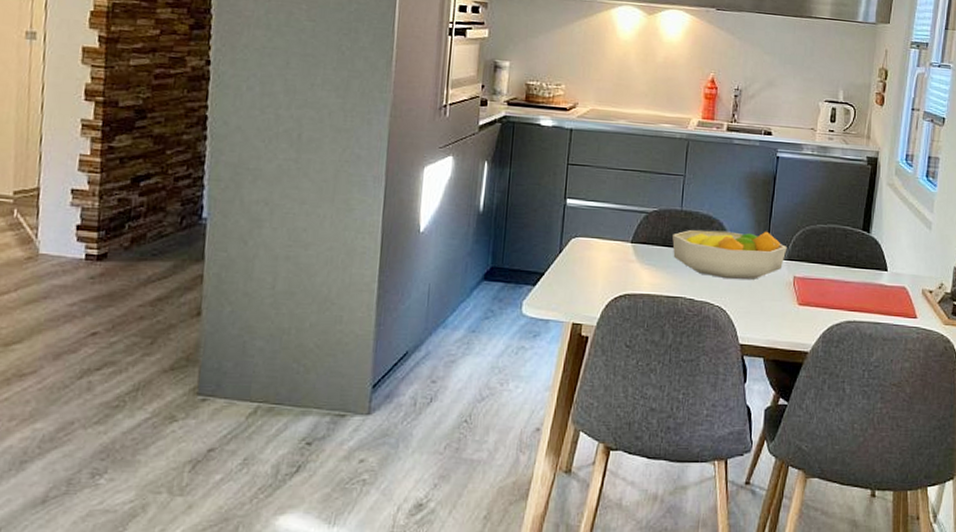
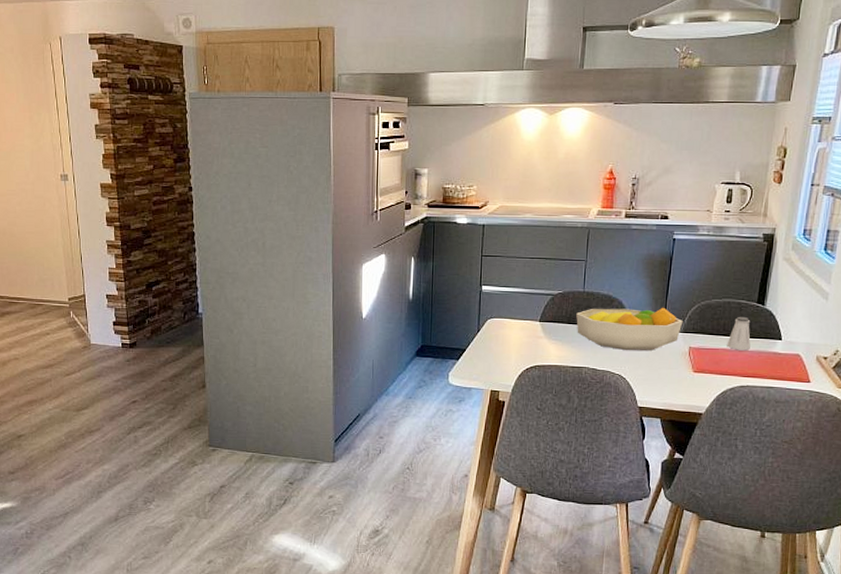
saltshaker: none [832,244,857,282] -> present [727,316,751,351]

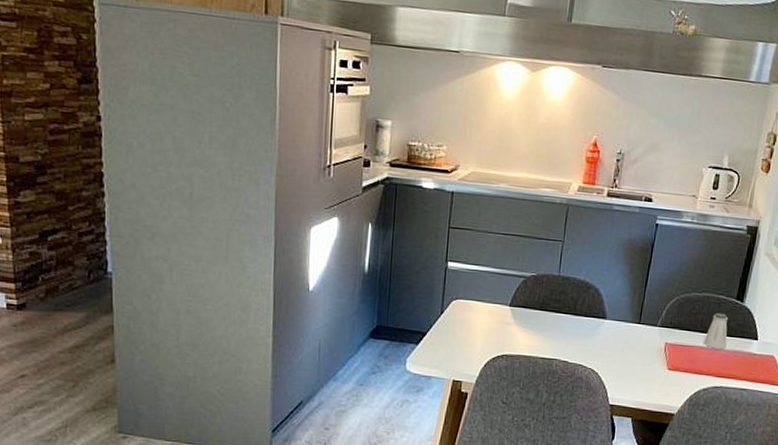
fruit bowl: present [576,307,683,351] -> none [549,295,661,345]

